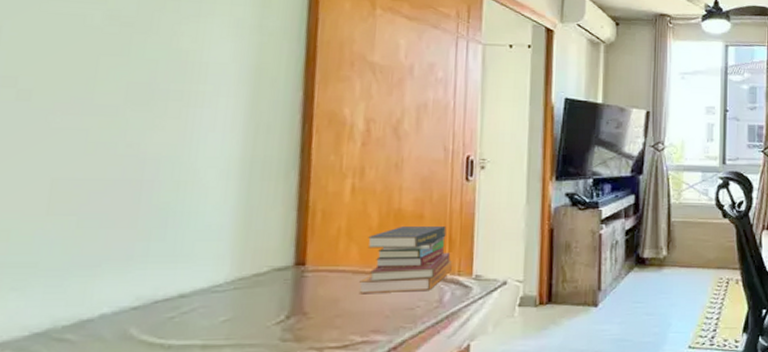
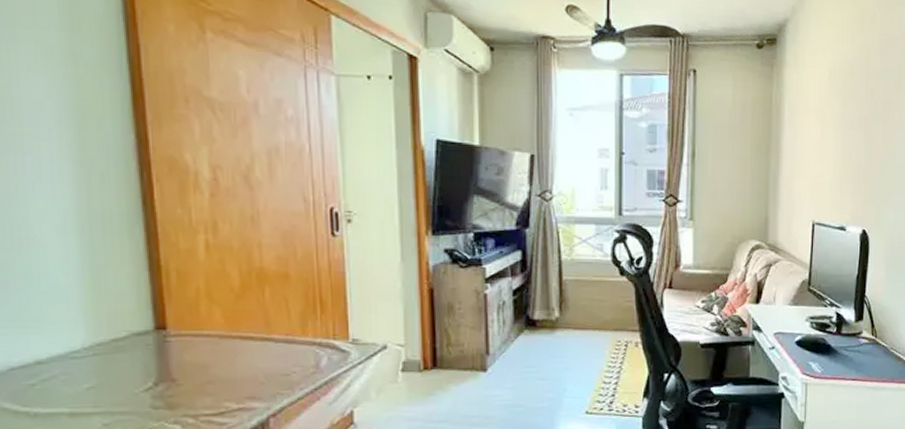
books: present [359,227,453,294] -> none [227,287,327,360]

